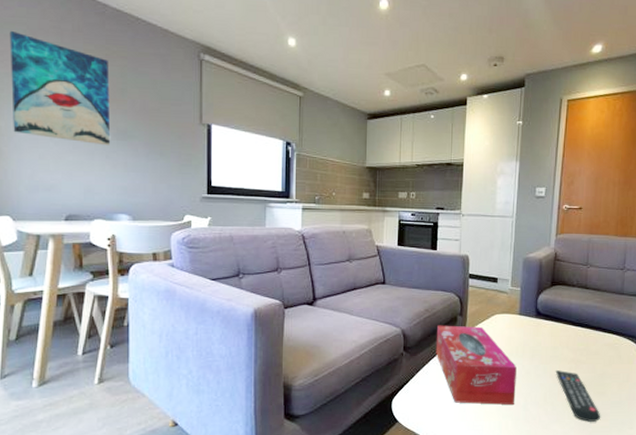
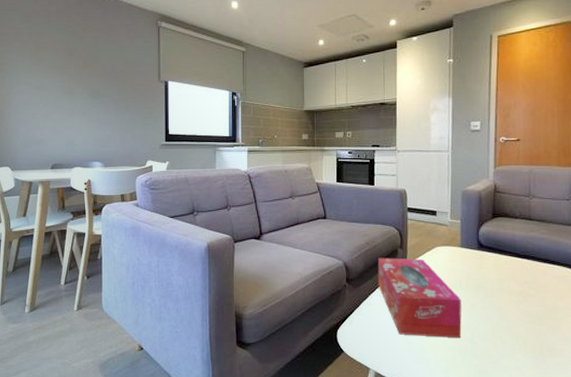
wall art: present [9,30,111,146] -> none [10,16,87,104]
remote control: present [555,370,601,422] -> none [502,304,556,358]

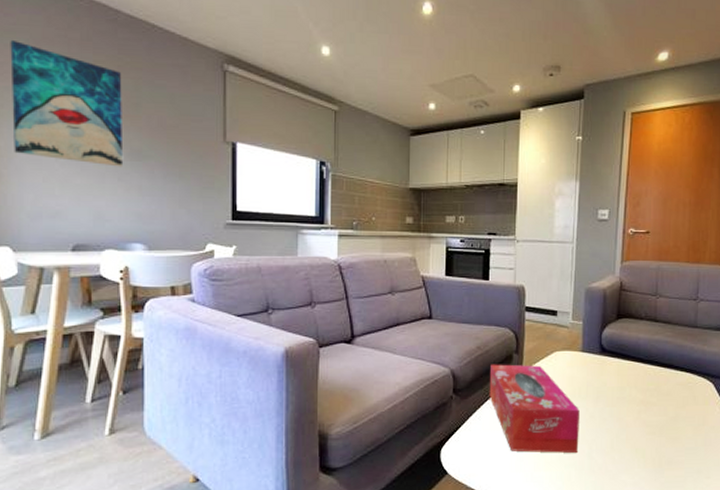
wall art: none [10,16,87,104] -> present [10,39,124,167]

